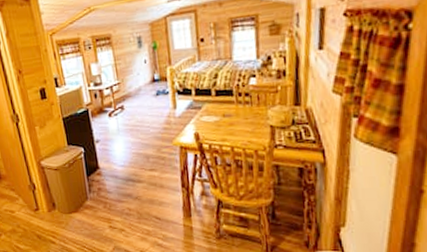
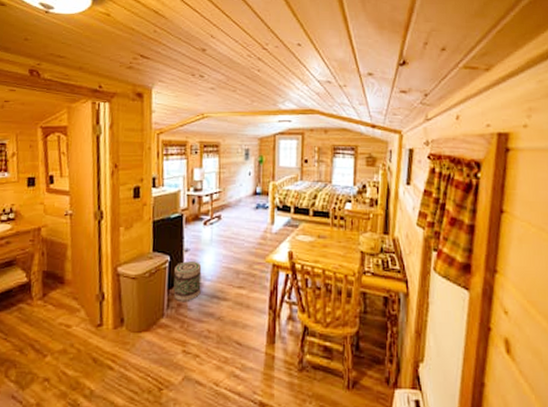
basket: none [89,150,117,186] -> present [173,261,202,301]

